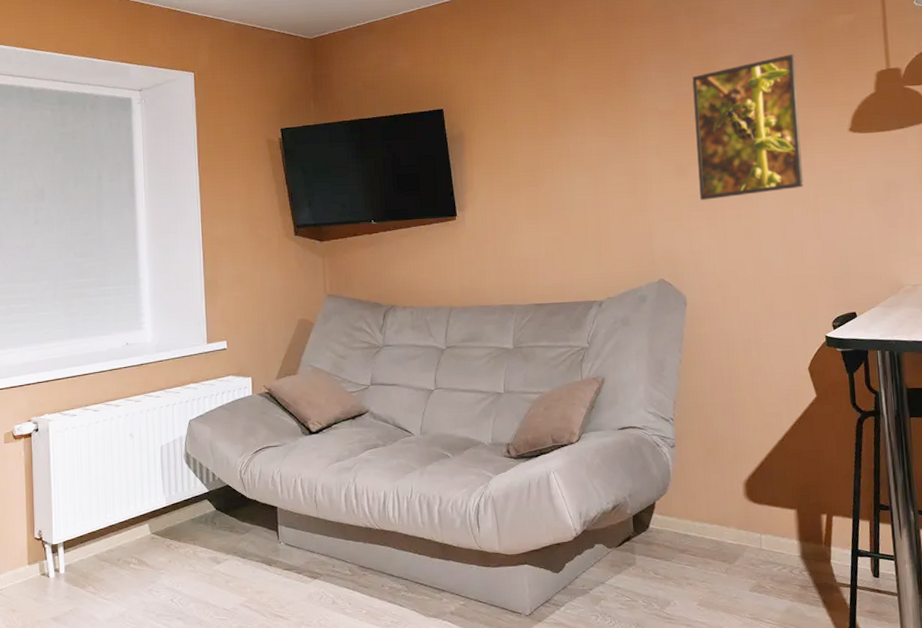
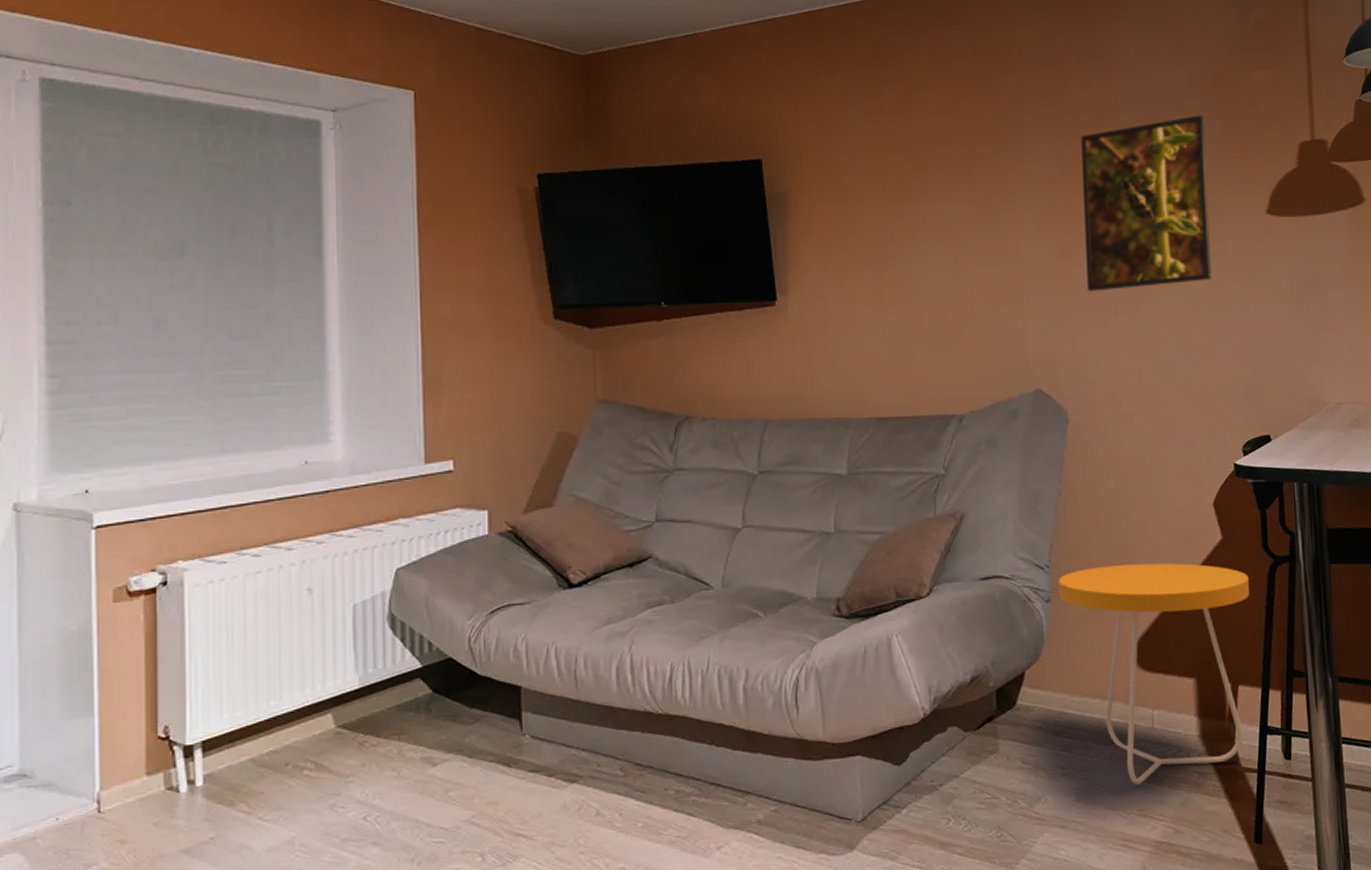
side table: none [681,416,841,594] -> present [1058,563,1250,785]

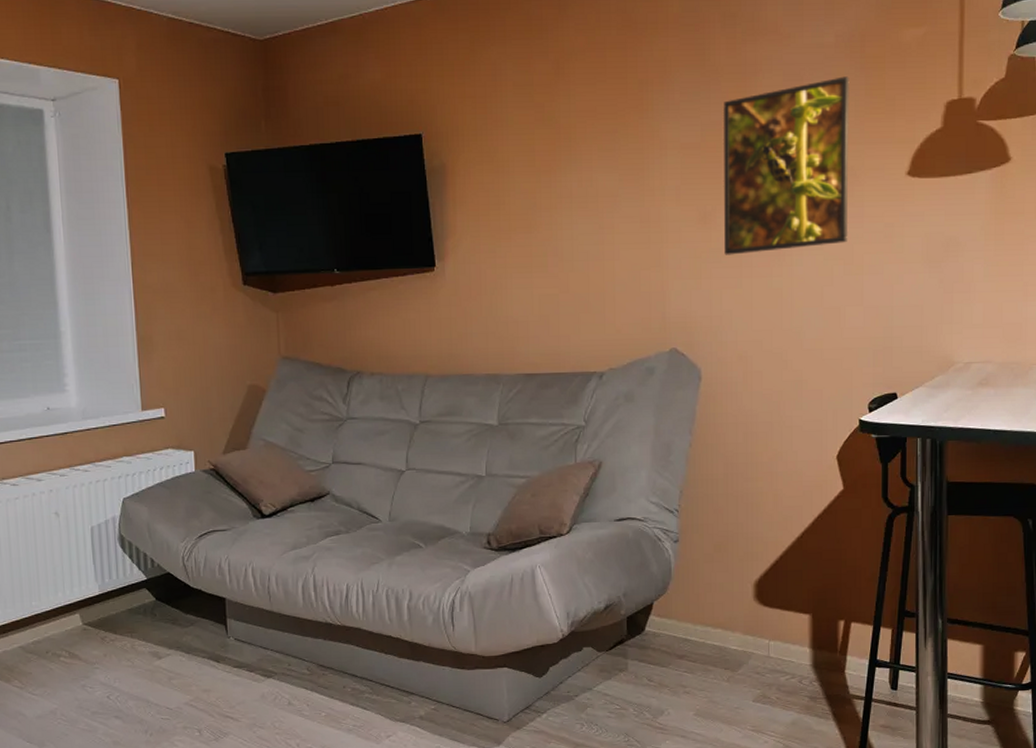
side table: present [1058,563,1250,785] -> none [686,510,868,705]

